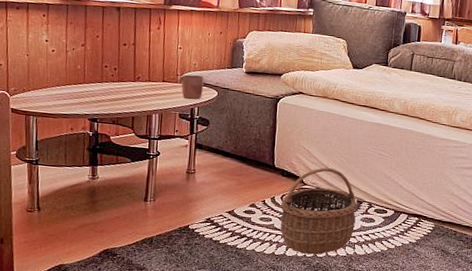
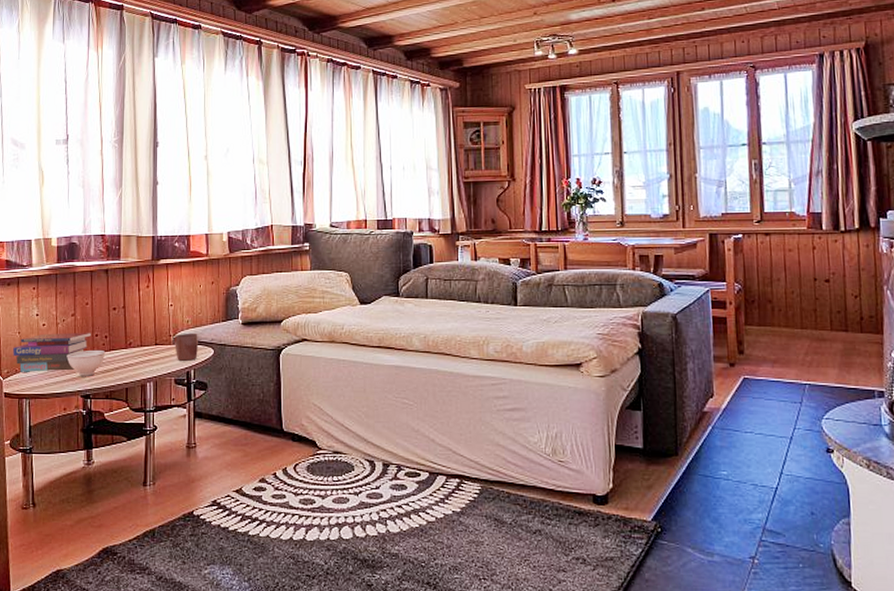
books: none [21,58,100,95] -> present [13,333,91,372]
bowl: none [75,79,114,102] -> present [66,349,106,376]
wicker basket: present [280,167,357,255] -> none [294,425,384,537]

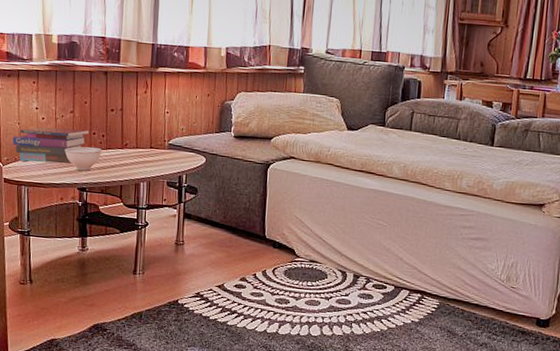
mug: present [175,334,198,361] -> none [168,140,192,166]

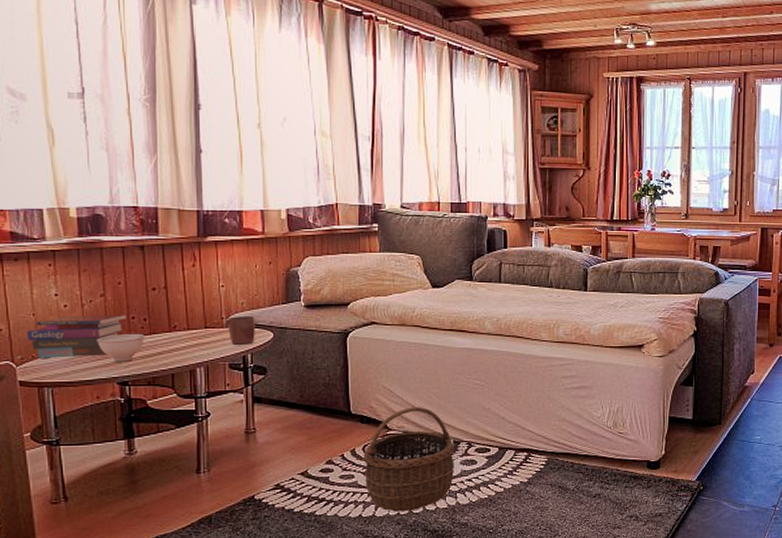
mug: none [168,140,192,166] -> present [228,316,255,345]
wicker basket: none [272,238,354,334] -> present [363,406,454,512]

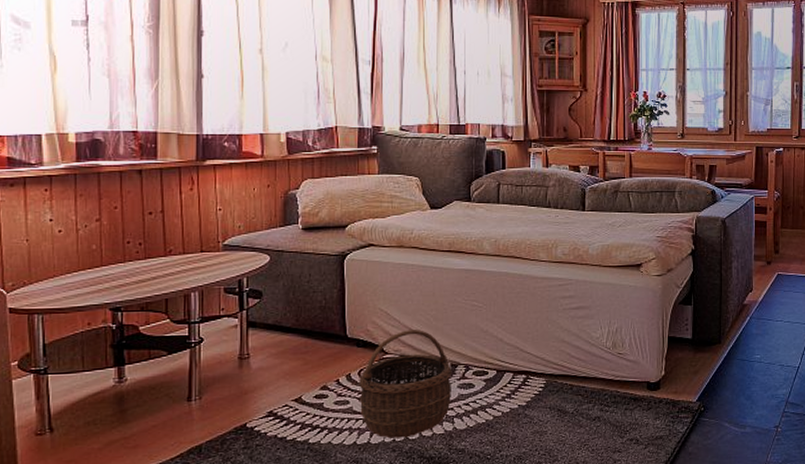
books: present [27,315,126,358] -> none [19,240,121,285]
bowl: present [97,333,145,362] -> none [90,258,140,287]
mug: present [228,316,255,345] -> none [224,240,252,268]

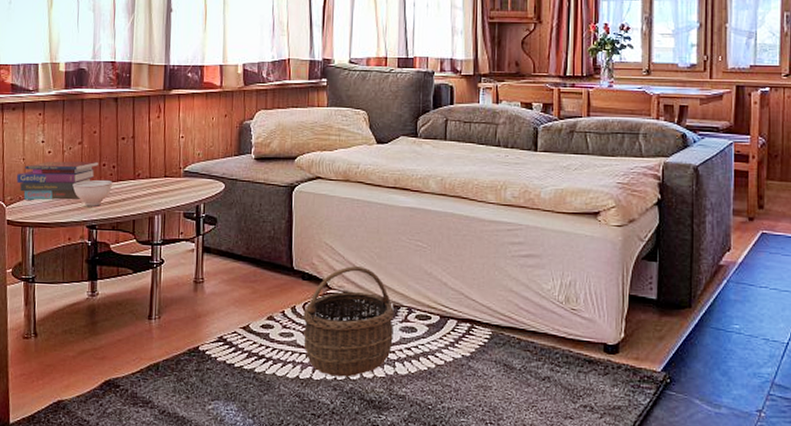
books: none [19,240,121,285] -> present [17,161,98,200]
bowl: none [90,258,140,287] -> present [72,179,113,206]

